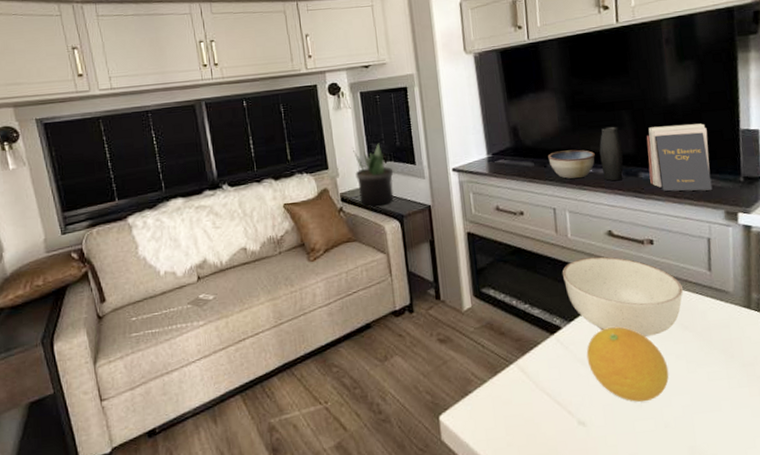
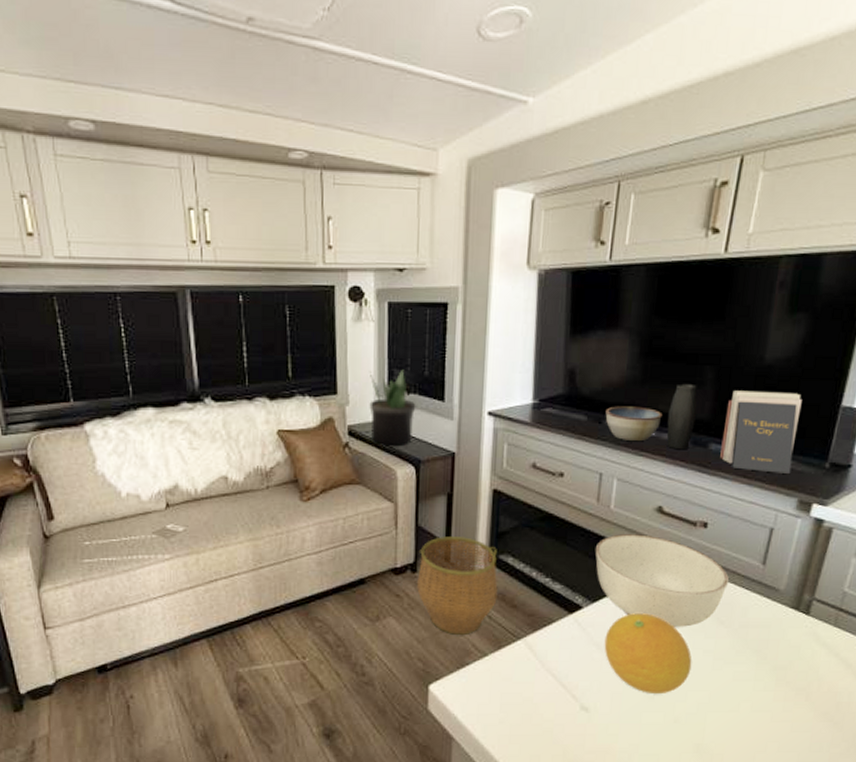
basket: none [414,276,487,366] -> present [417,537,498,635]

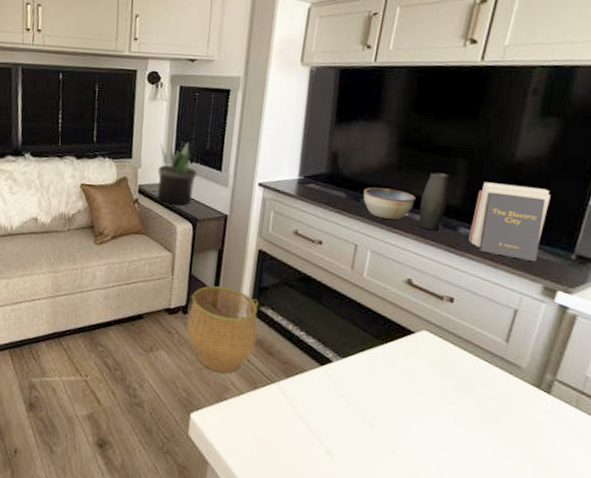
bowl: present [595,534,730,627] -> none [347,300,473,391]
fruit: present [604,613,692,695] -> none [350,372,433,449]

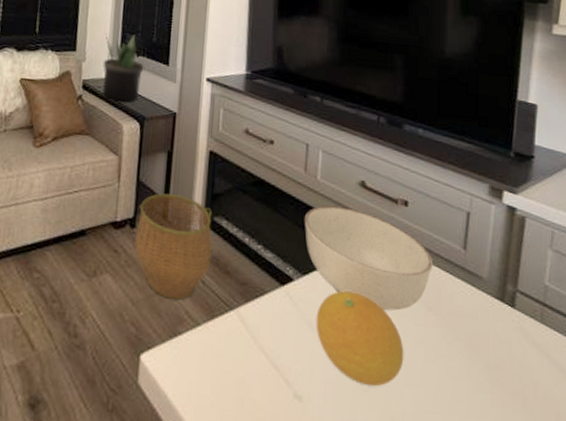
bowl: none [347,300,473,391] -> present [304,205,434,311]
fruit: none [350,372,433,449] -> present [316,290,404,387]
bowl: present [363,187,416,220] -> none [310,83,360,117]
vase: present [418,172,450,231] -> none [365,67,391,129]
books: present [469,182,551,261] -> none [414,78,482,159]

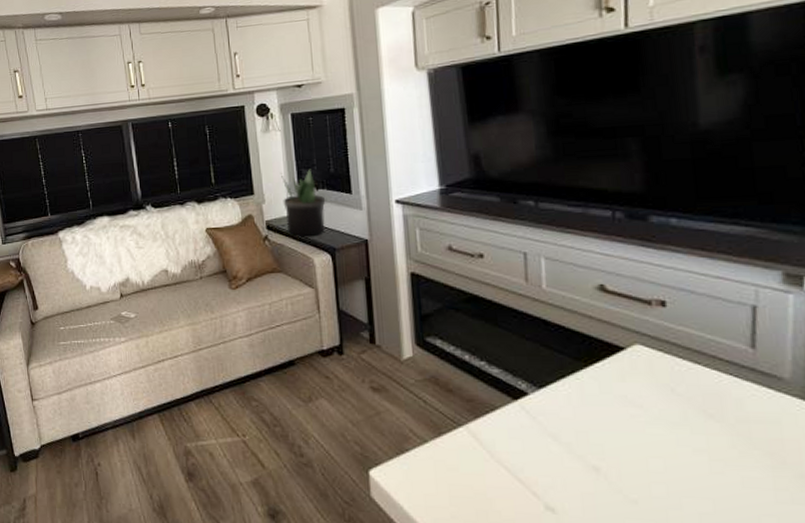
basket: present [134,193,212,300] -> none [344,320,430,419]
bowl: present [304,205,434,311] -> none [532,315,710,420]
fruit: present [316,290,404,387] -> none [561,402,681,499]

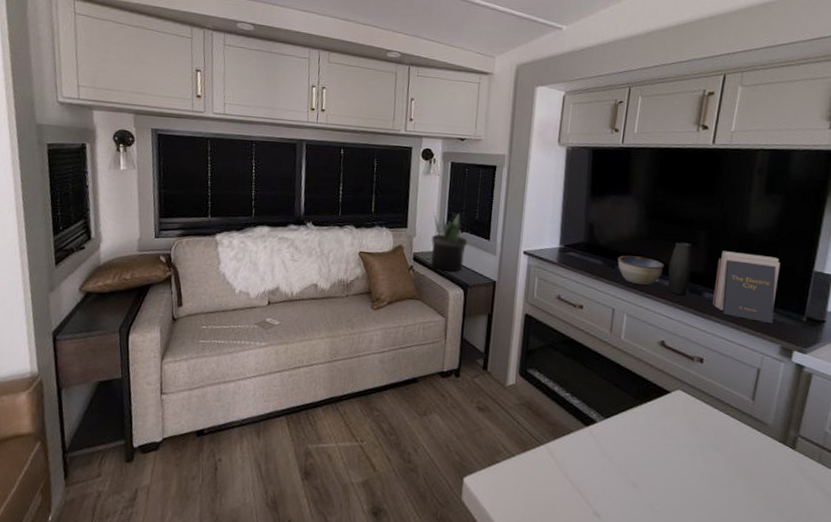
bowl: none [519,184,586,219] -> present [617,255,664,286]
vase: none [591,157,627,225] -> present [668,241,693,296]
books: none [662,156,765,244] -> present [713,251,780,323]

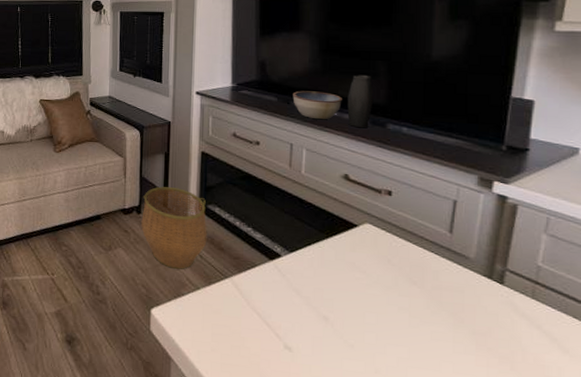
planter: present [430,213,467,272] -> none [105,59,140,114]
basket: none [459,349,526,436] -> present [141,186,207,270]
books: present [713,251,780,323] -> none [398,81,472,153]

